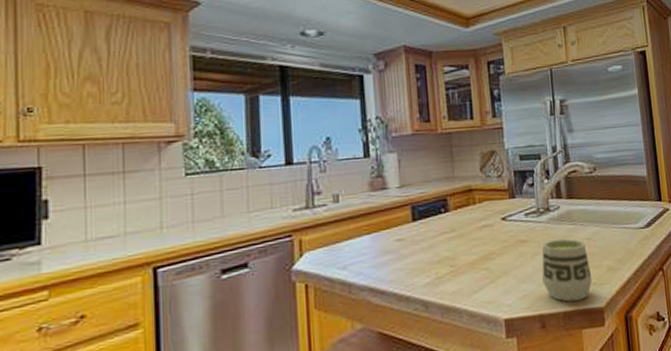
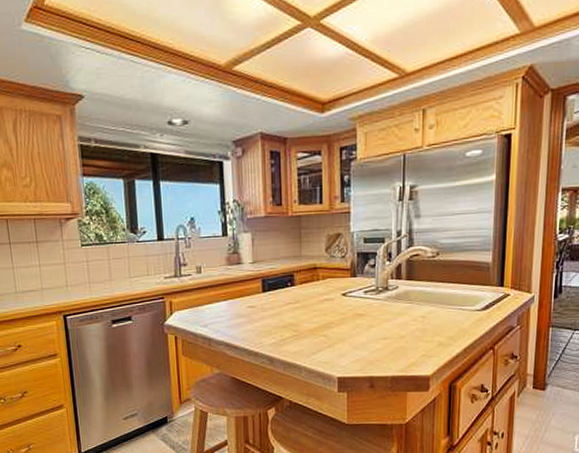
cup: present [541,239,593,302] -> none [375,315,422,369]

